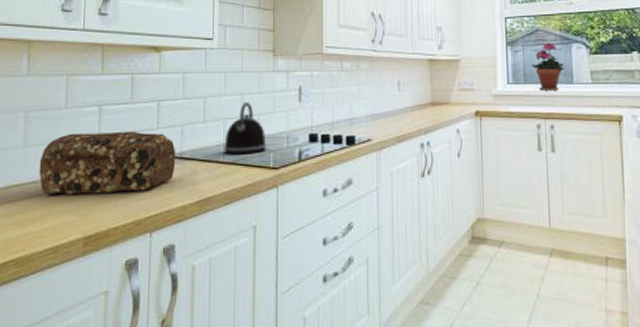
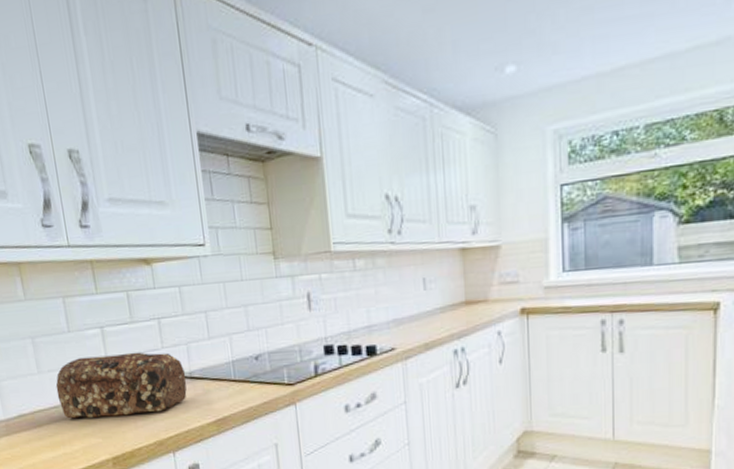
kettle: present [224,102,267,155] -> none [233,314,279,372]
potted plant: present [532,42,564,92] -> none [596,213,640,279]

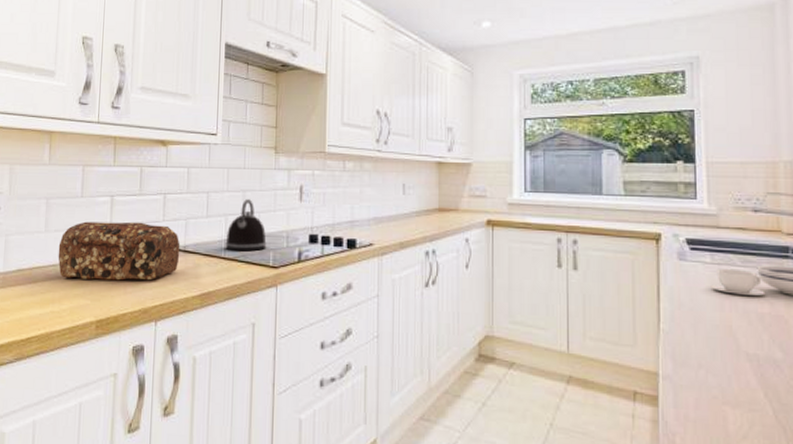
kettle: none [233,314,279,372] -> present [225,199,267,252]

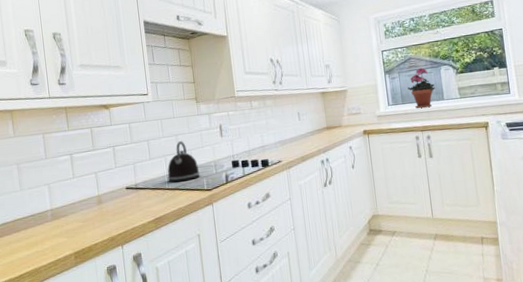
bread loaf: present [58,221,181,281] -> none [33,171,133,224]
potted plant: none [554,147,591,203] -> present [408,67,435,109]

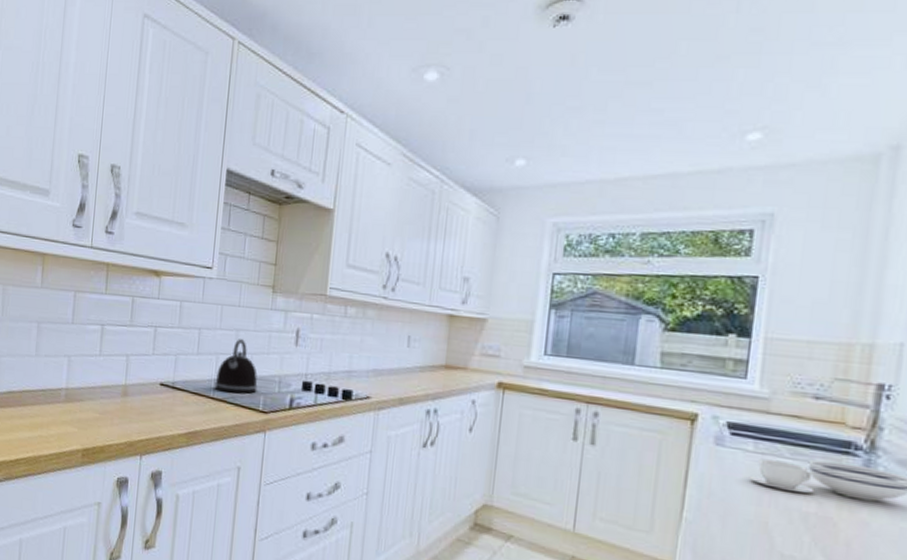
potted plant: present [408,67,435,109] -> none [580,309,625,372]

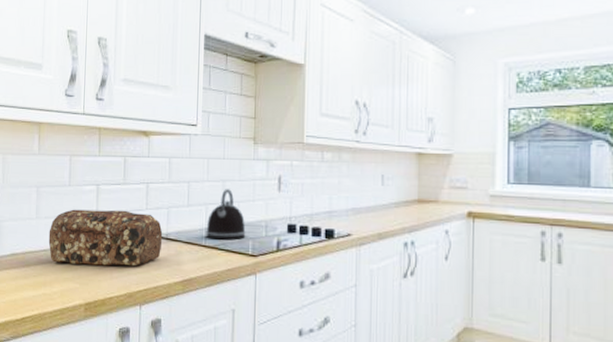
bread loaf: none [47,348,169,414] -> present [48,209,163,266]

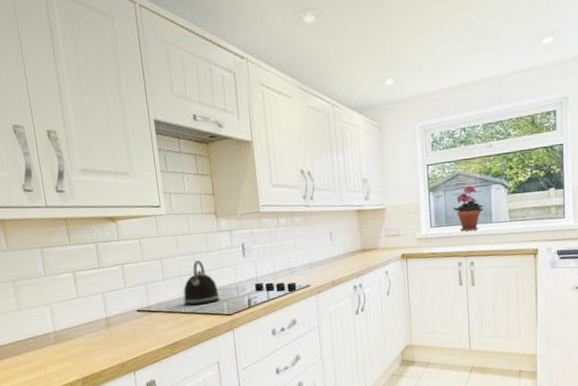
bread loaf: present [48,209,163,266] -> none [33,291,145,347]
potted plant: none [539,138,579,195] -> present [453,185,483,232]

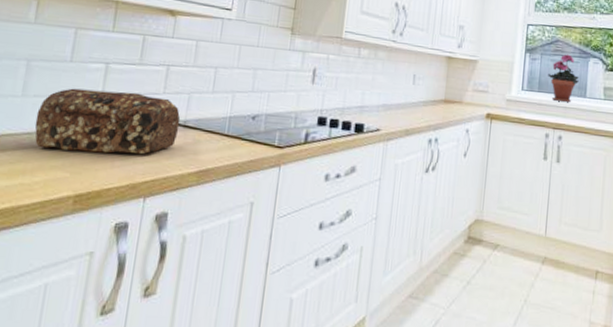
bread loaf: none [33,291,145,347] -> present [34,88,181,155]
kettle: present [183,260,220,306] -> none [229,77,274,131]

